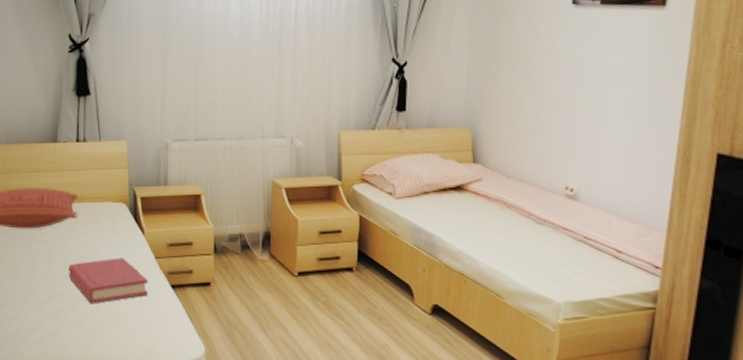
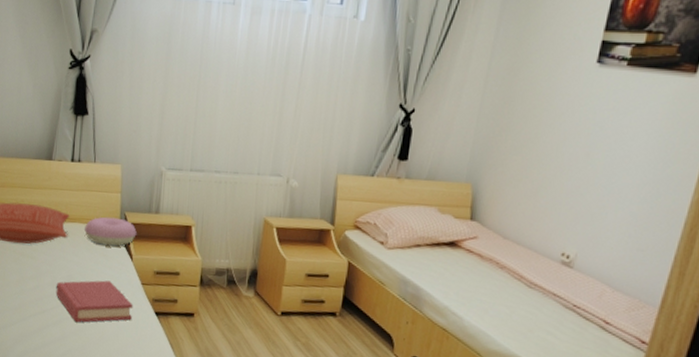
cushion: none [94,193,147,222] -> present [85,216,137,247]

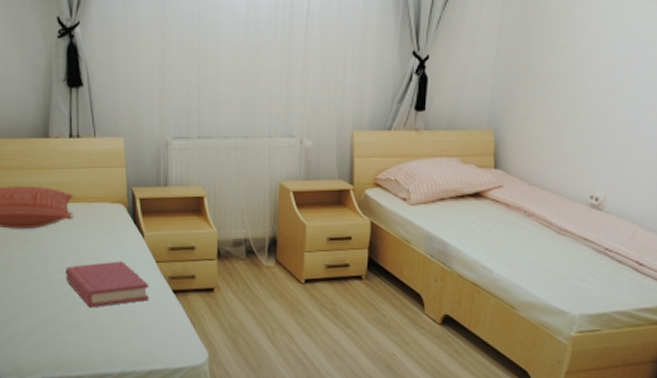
cushion: present [85,216,137,247] -> none [90,193,146,224]

